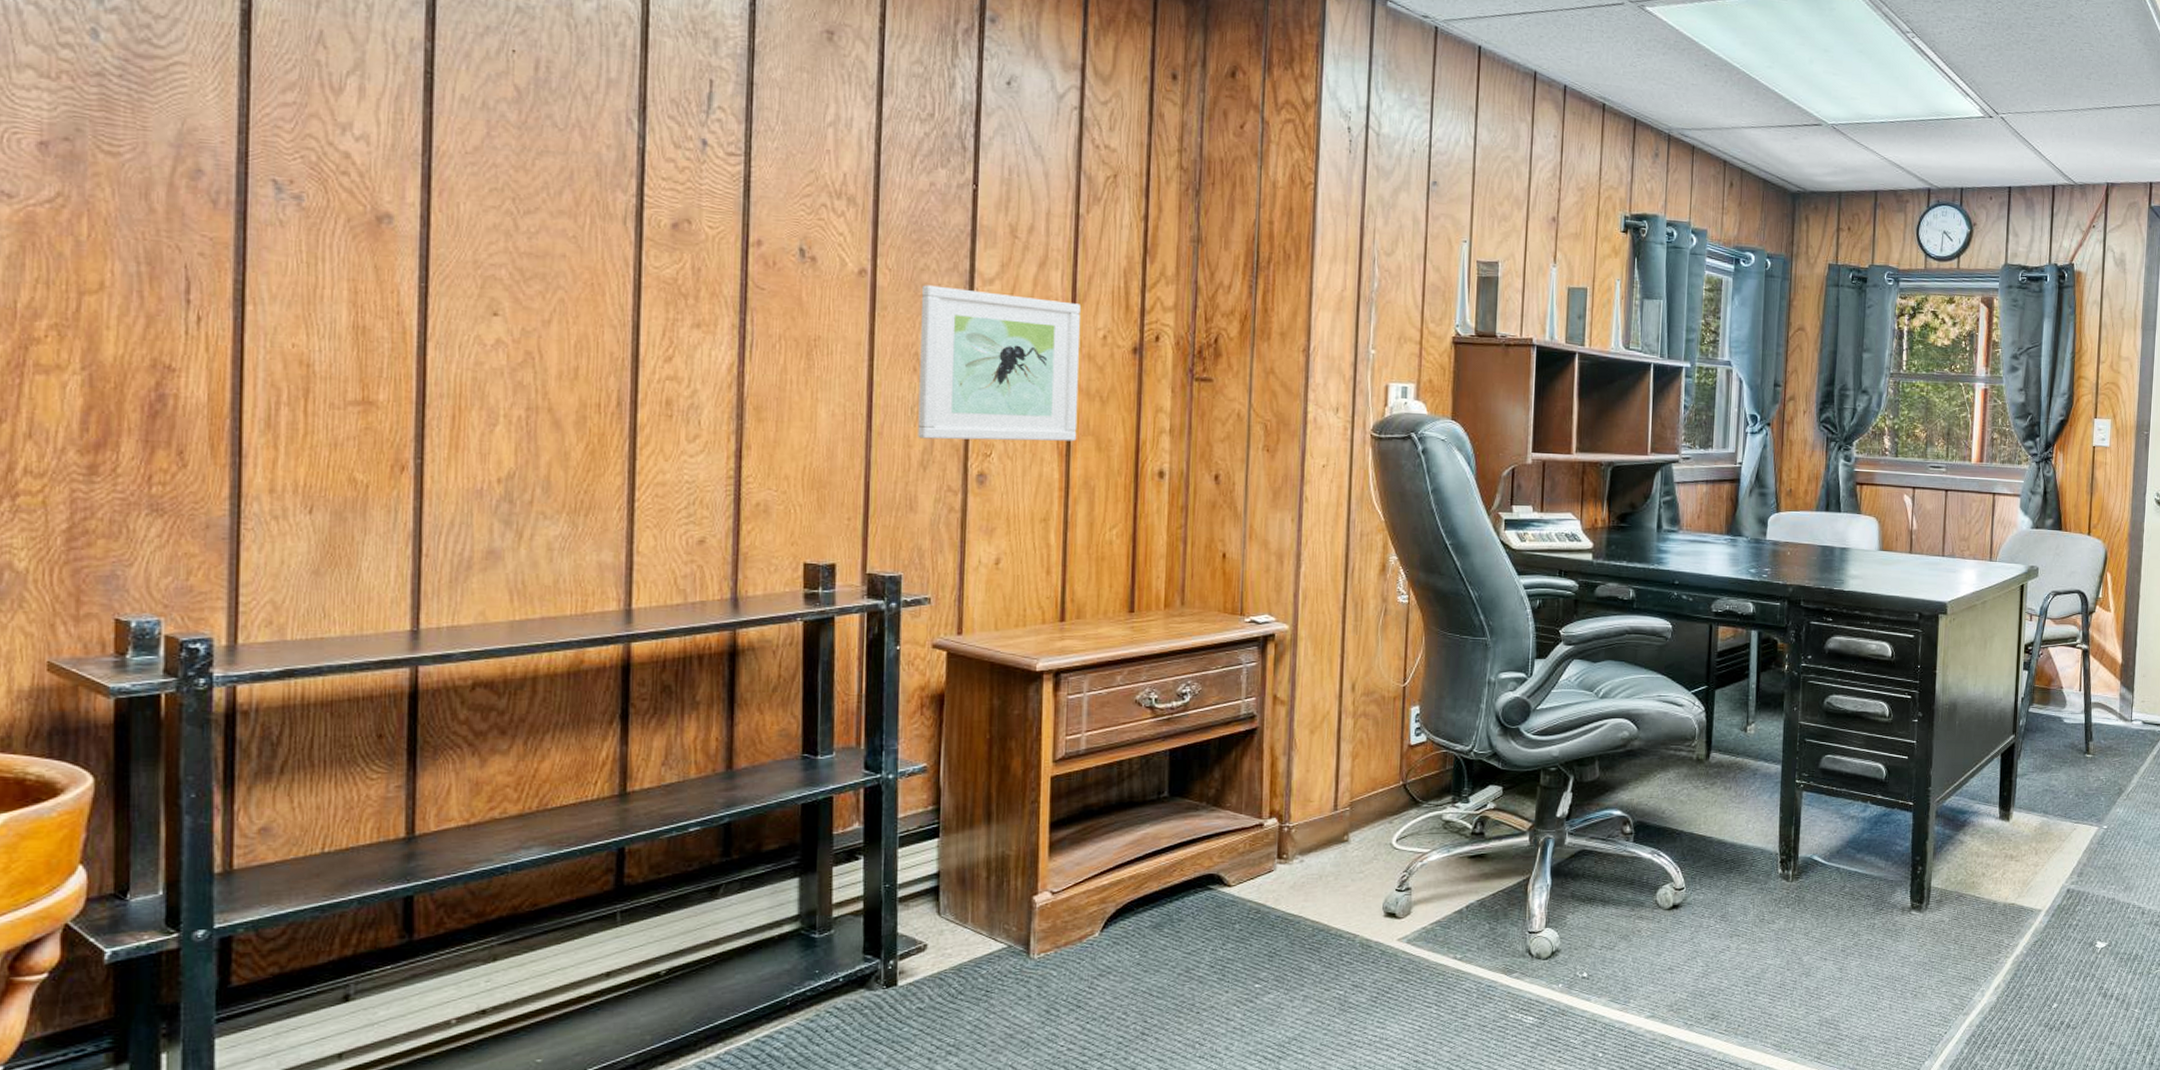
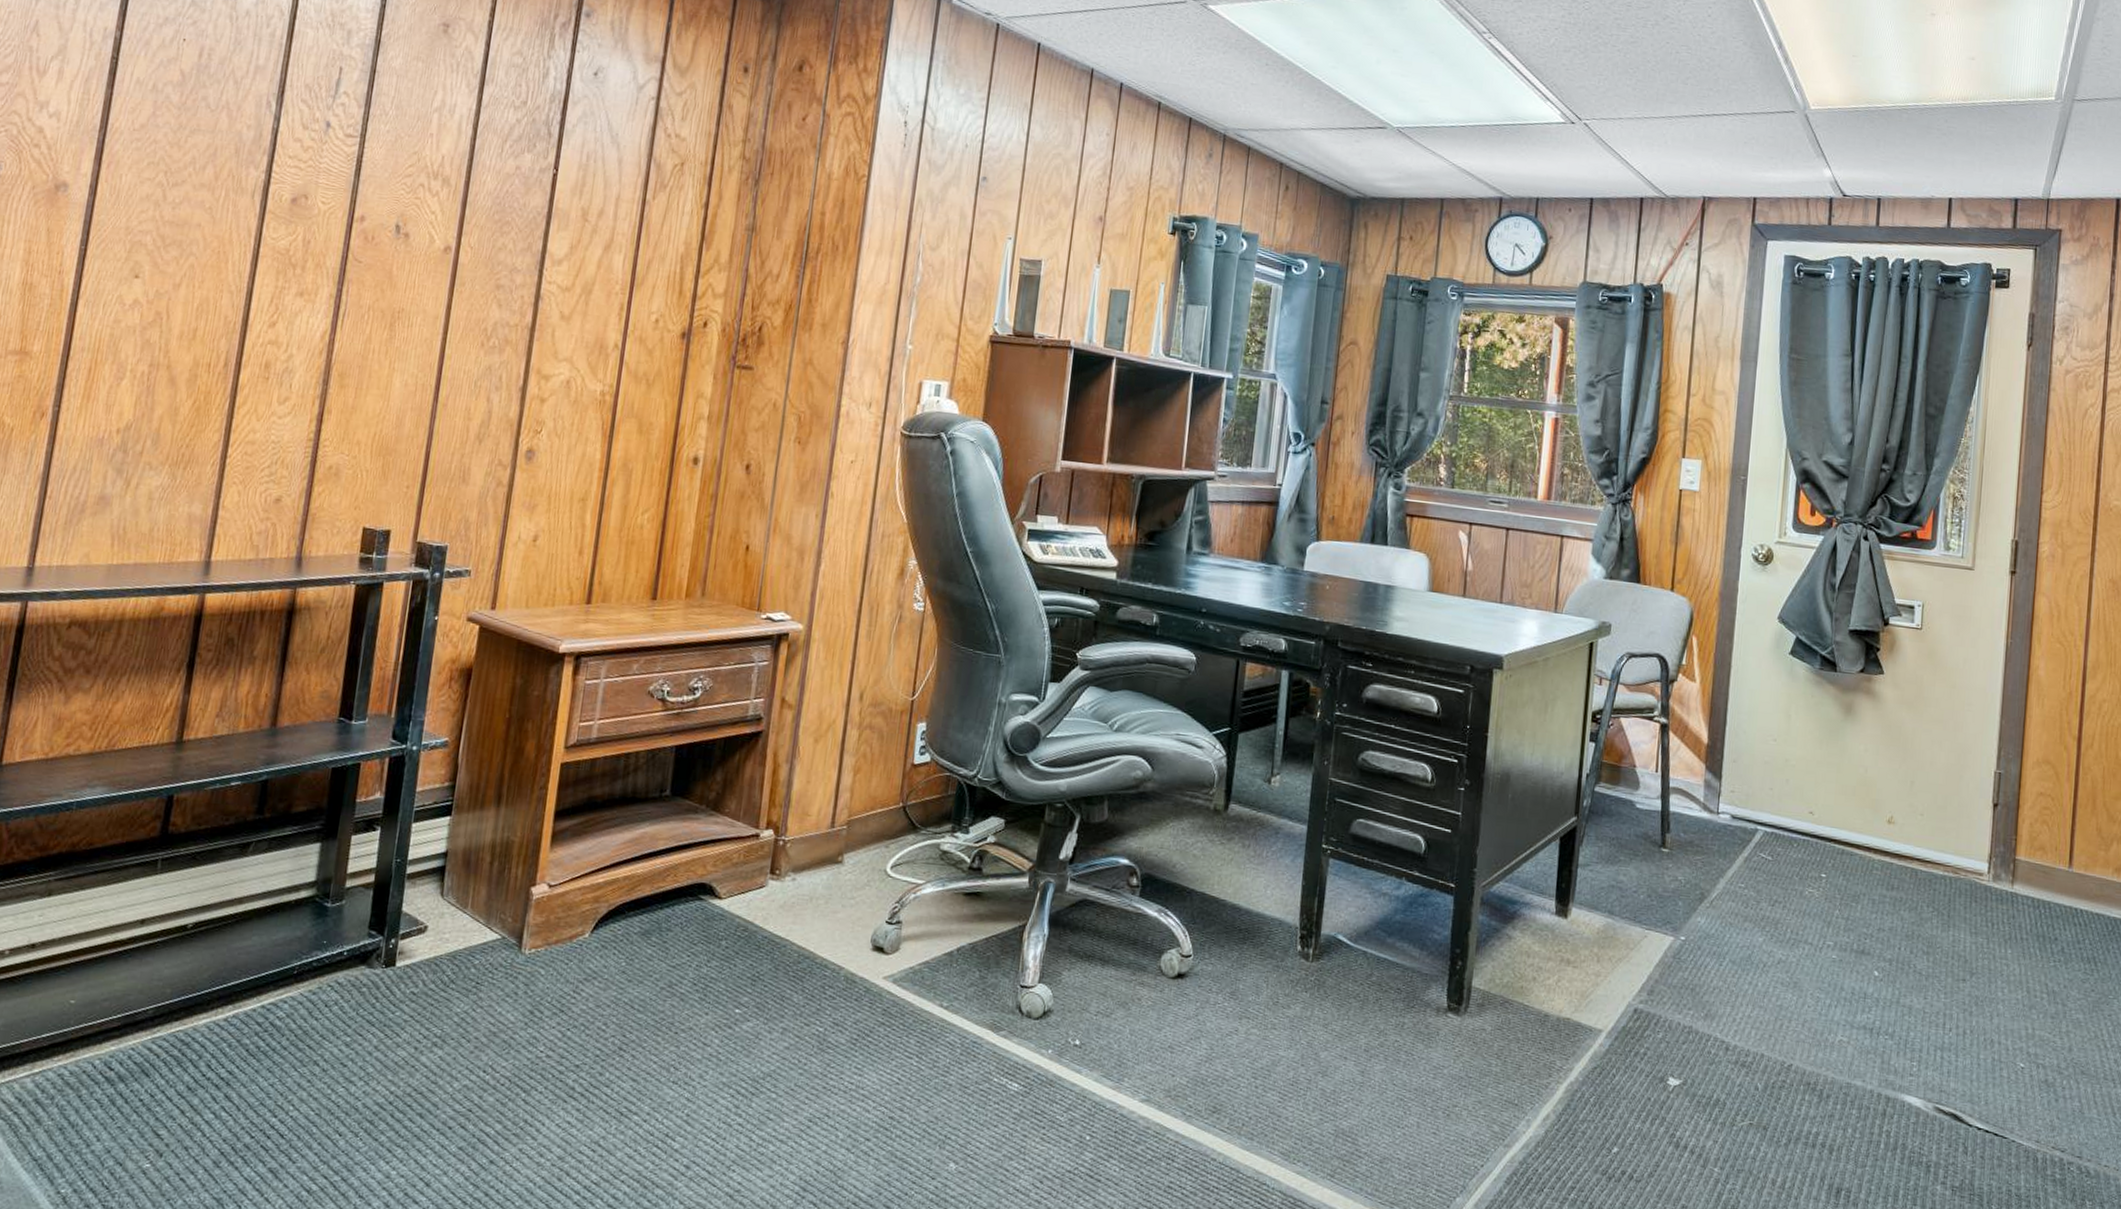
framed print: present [917,285,1080,442] -> none [477,263,638,423]

